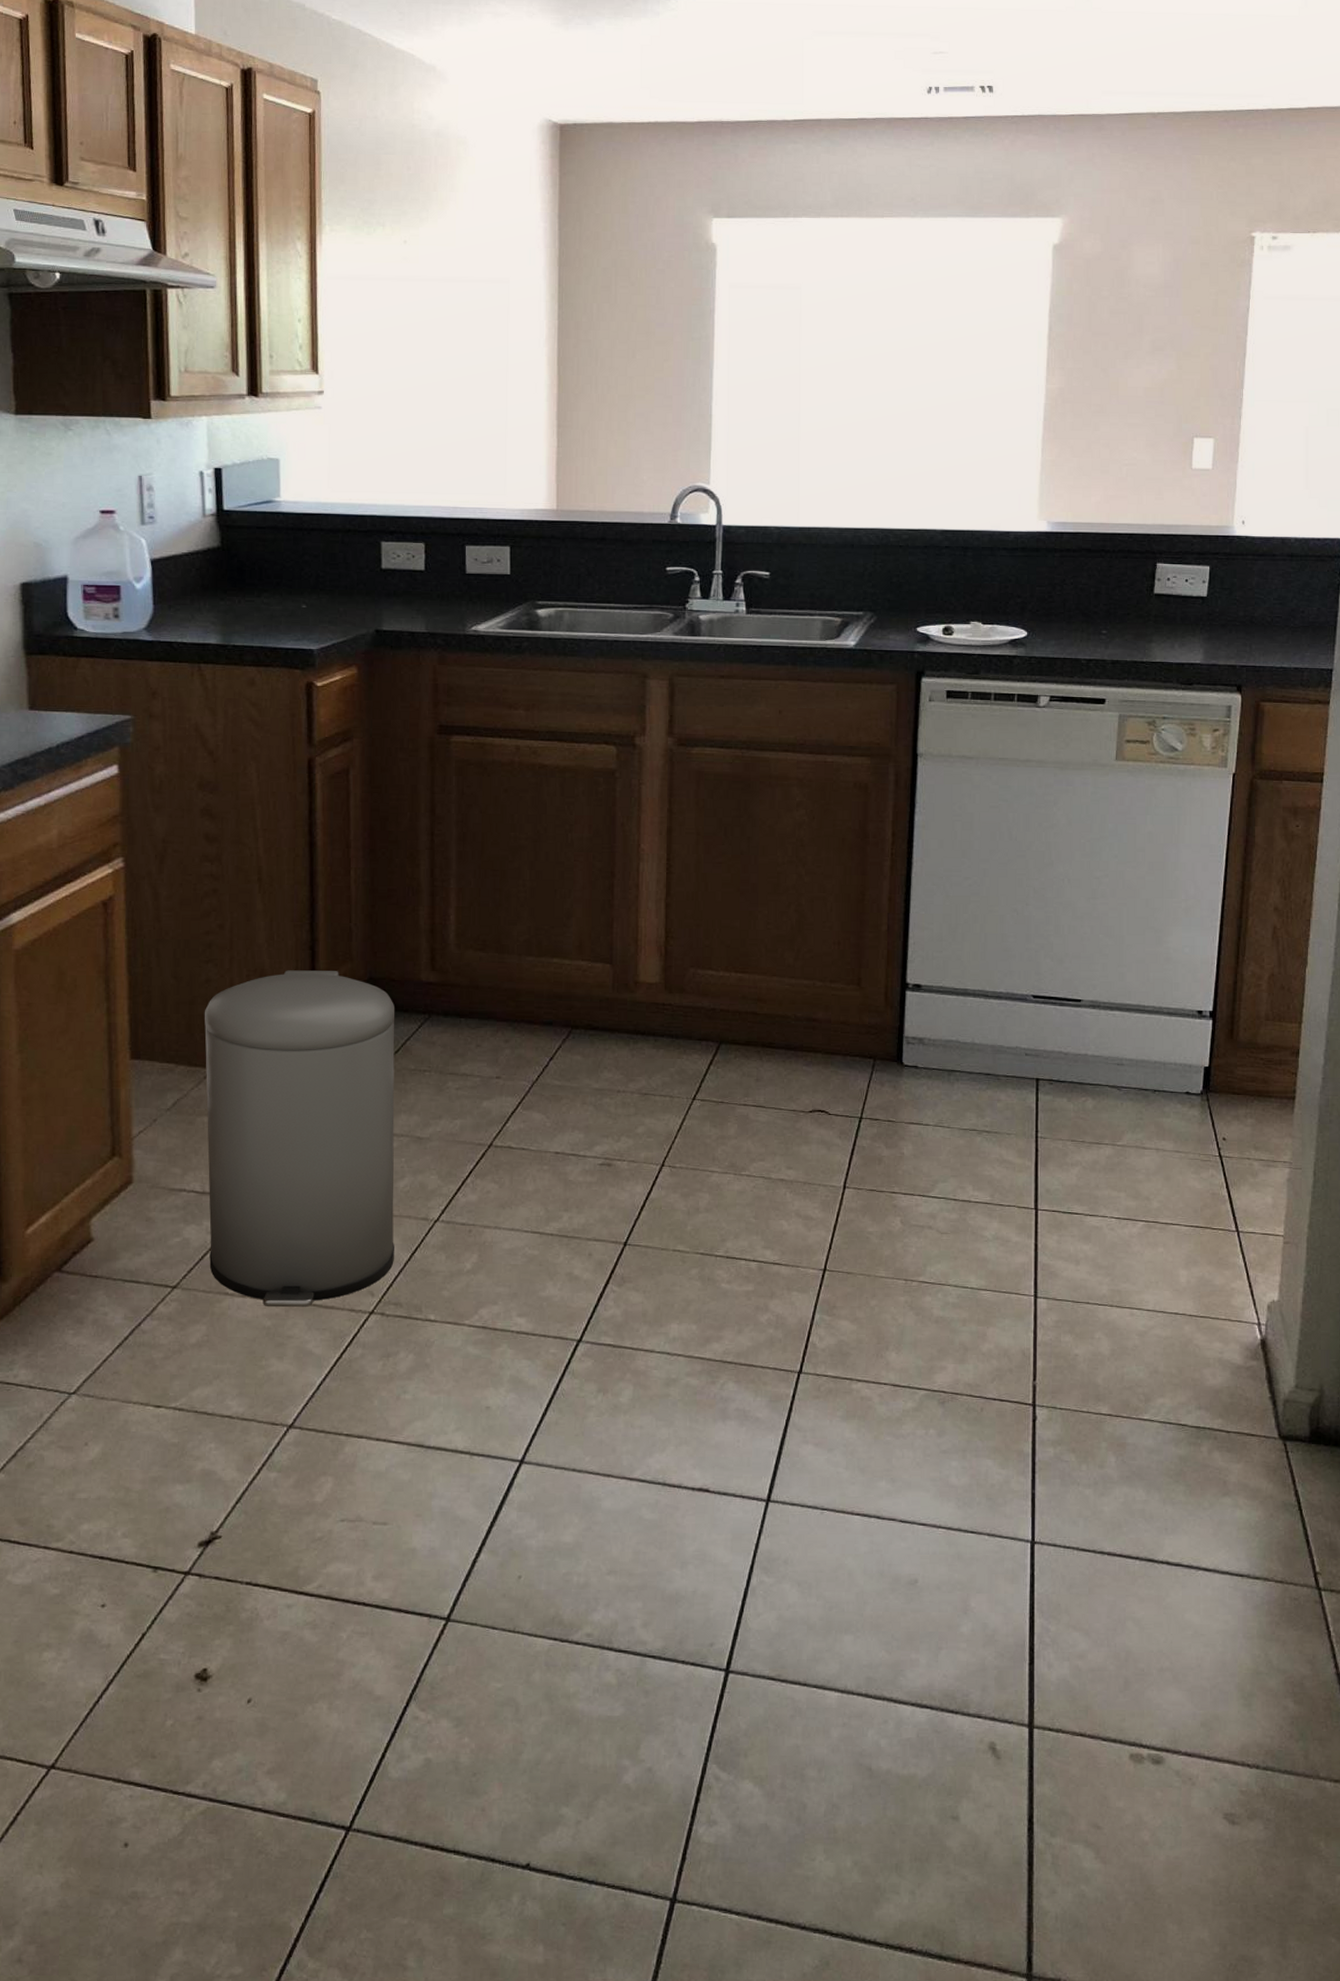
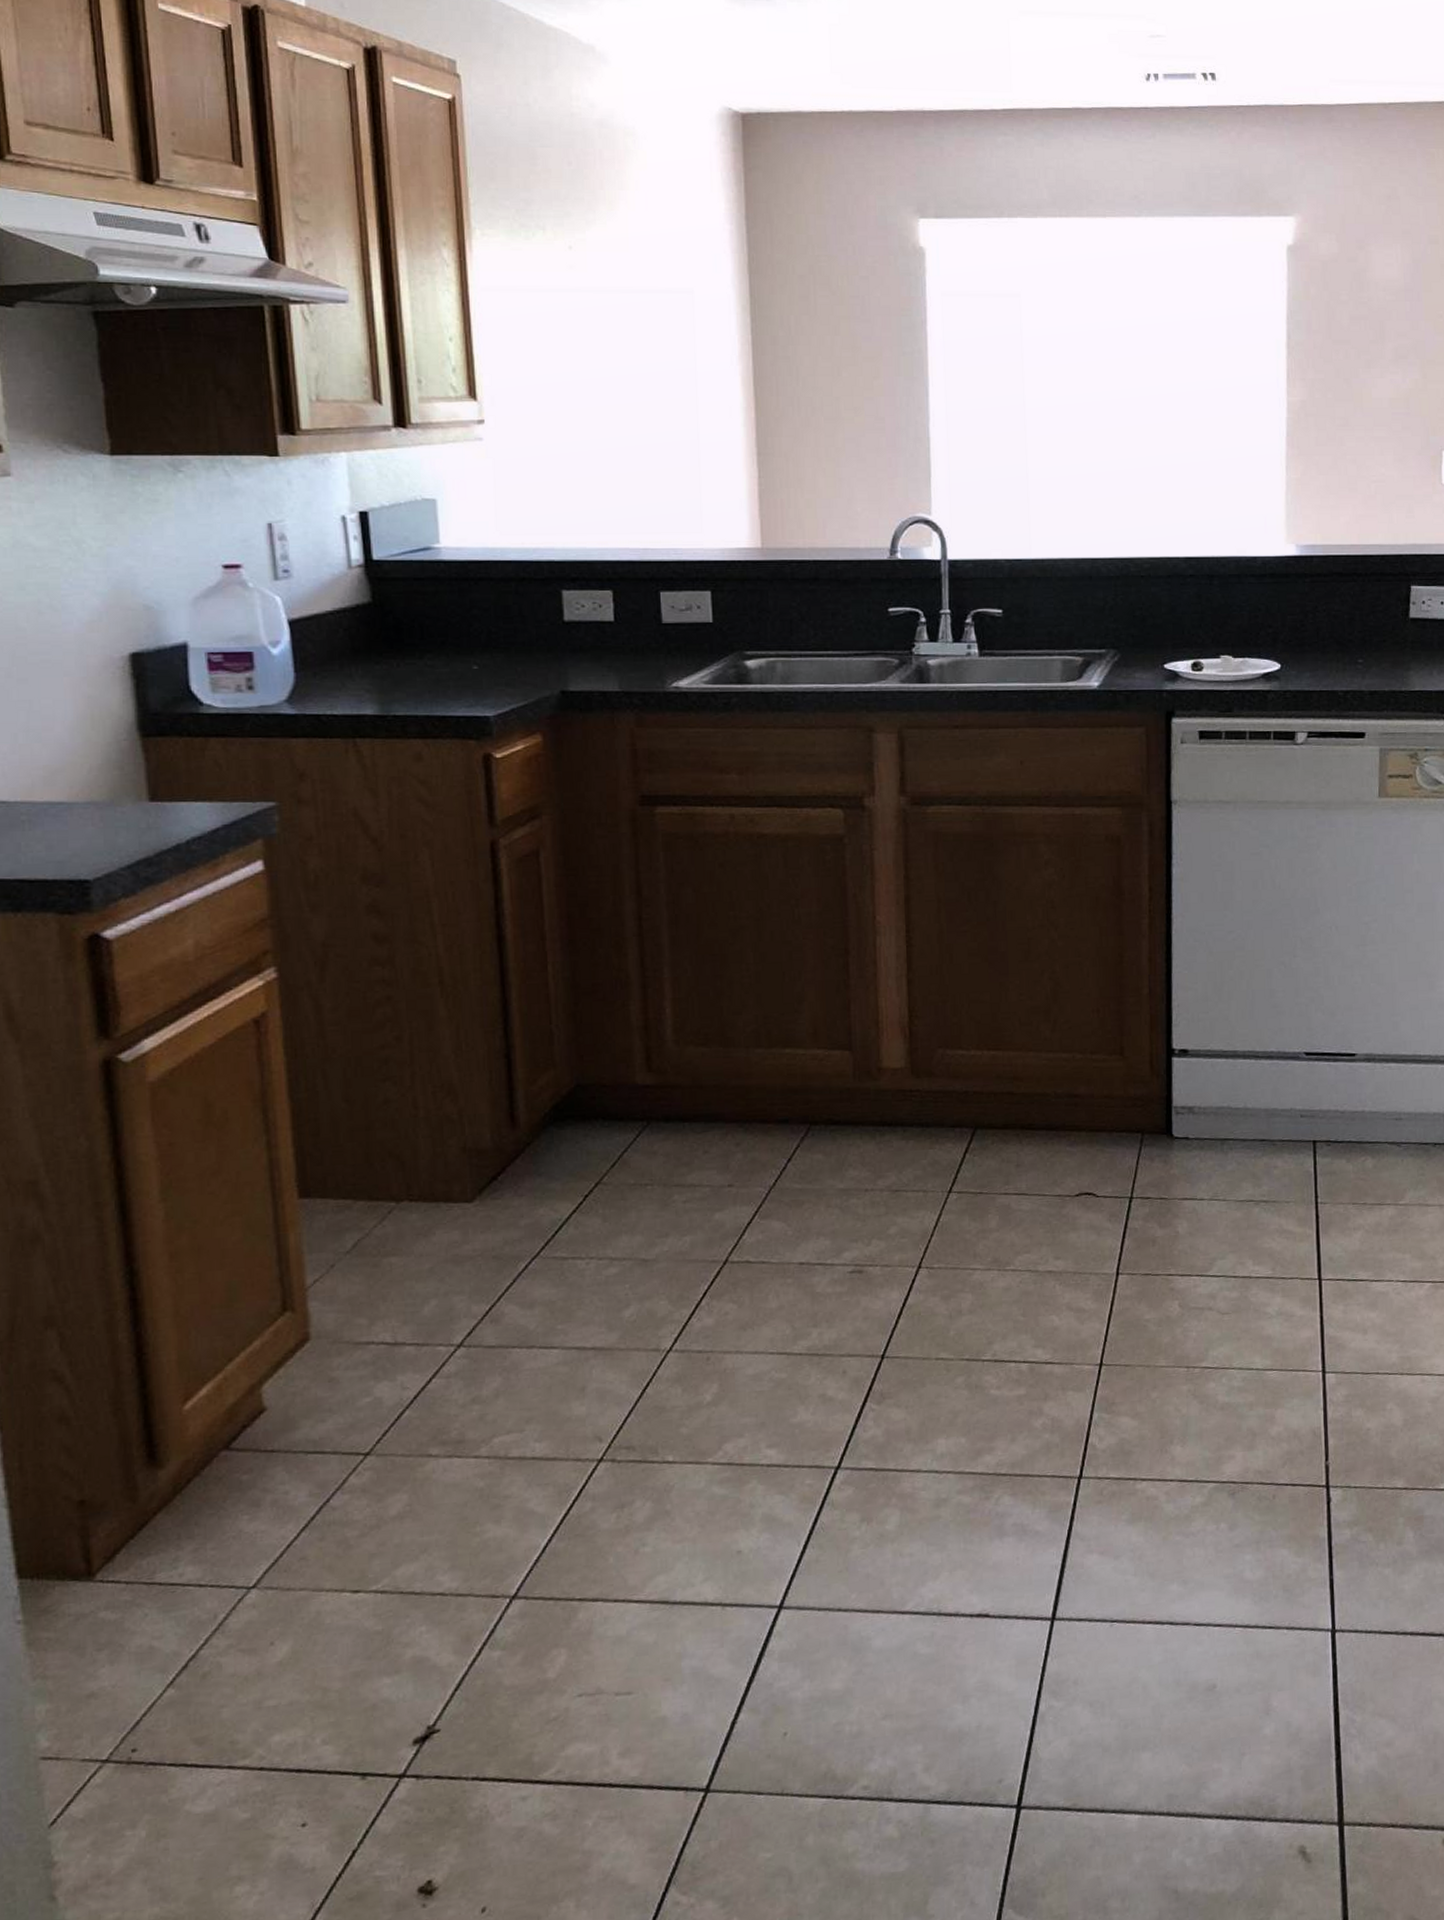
pedal bin: present [204,970,395,1308] -> none [385,1080,623,1466]

